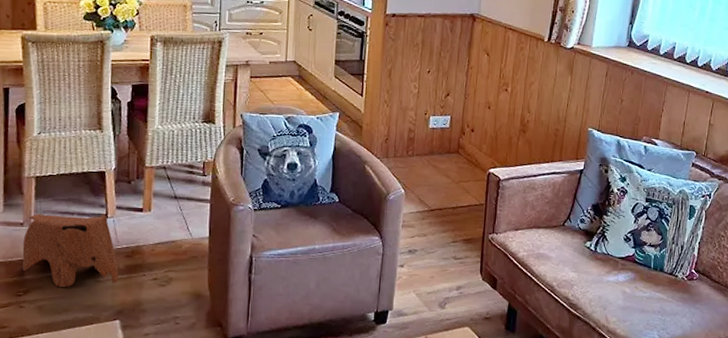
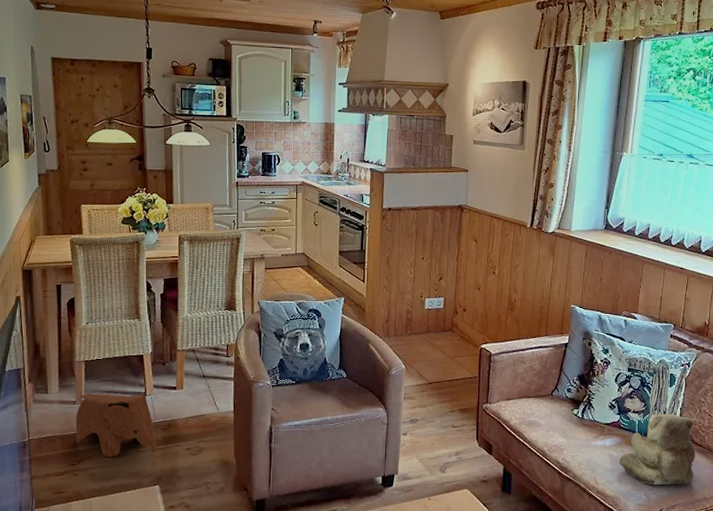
teddy bear: none [632,247,713,324] -> present [619,413,695,485]

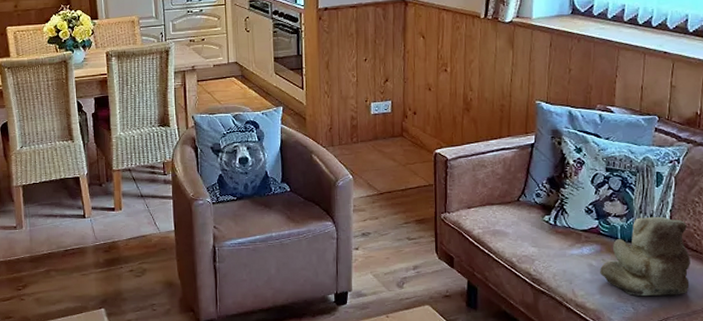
toy elephant: present [75,392,157,457] -> none [17,215,100,281]

